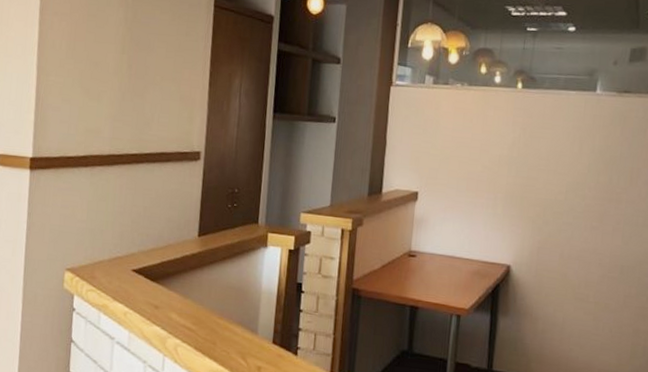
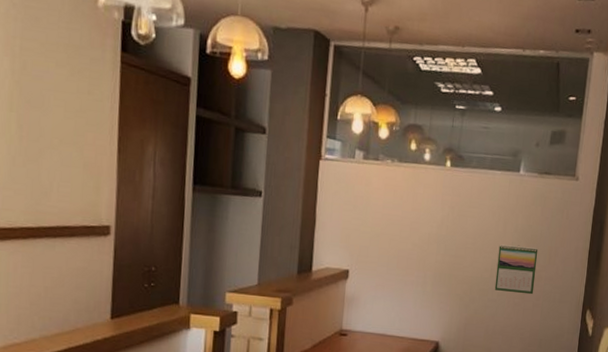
calendar: none [569,166,618,218] -> present [494,244,539,295]

